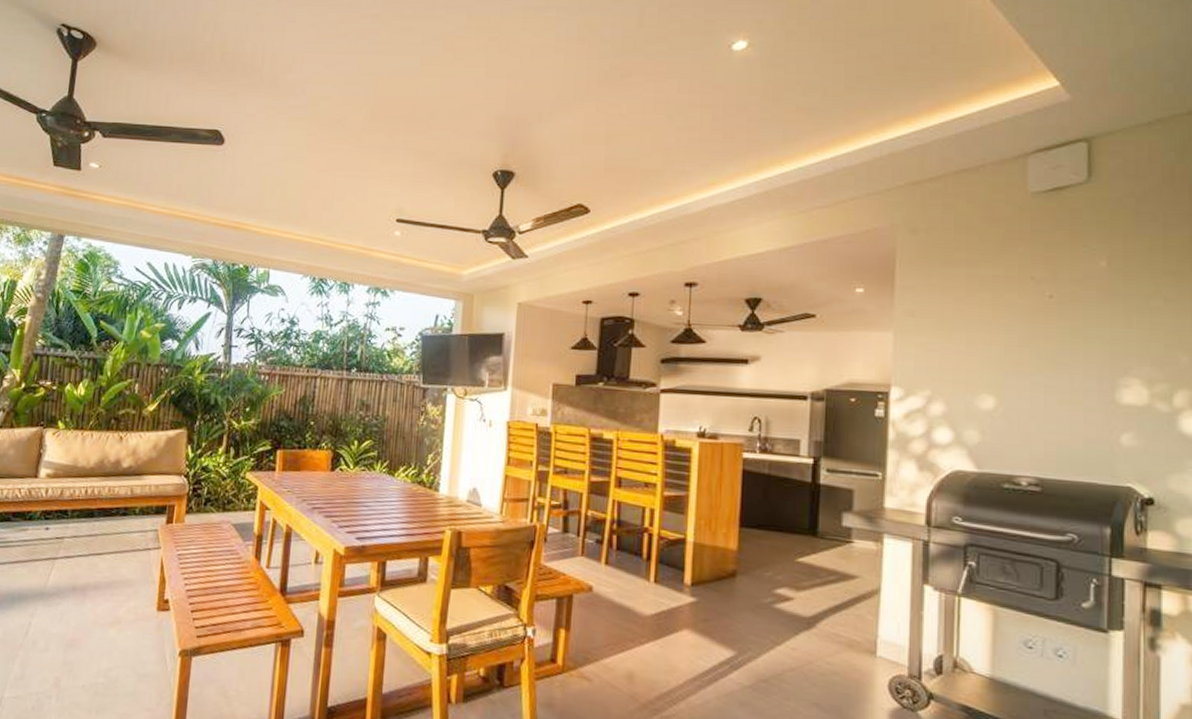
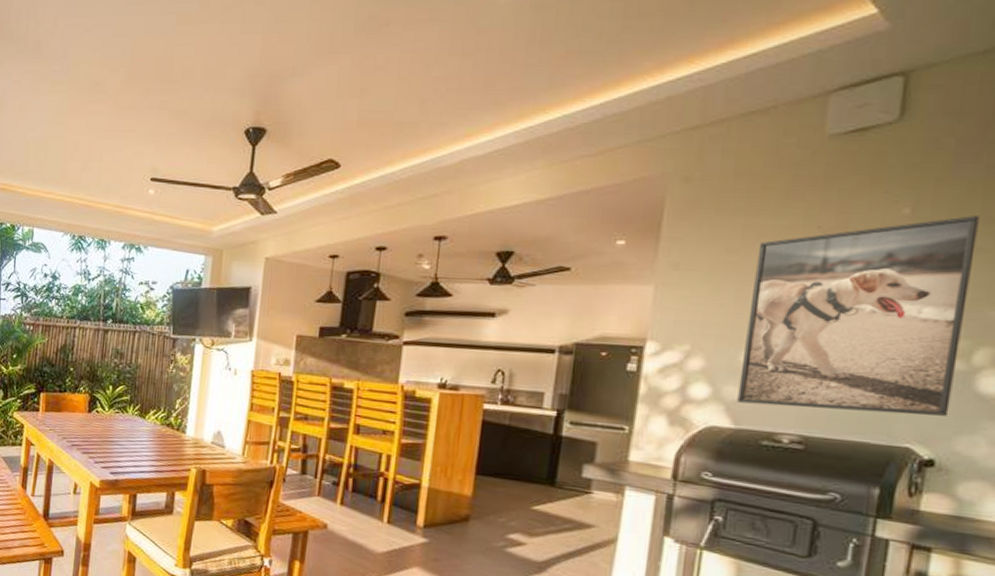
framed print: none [977,269,1163,456] -> present [737,216,980,416]

